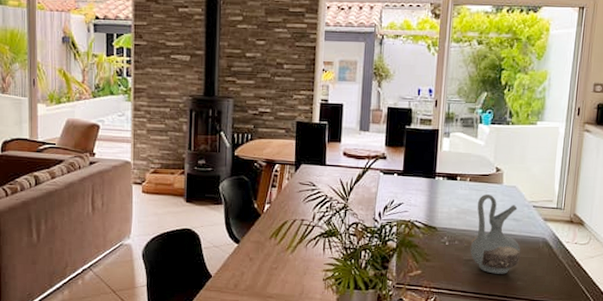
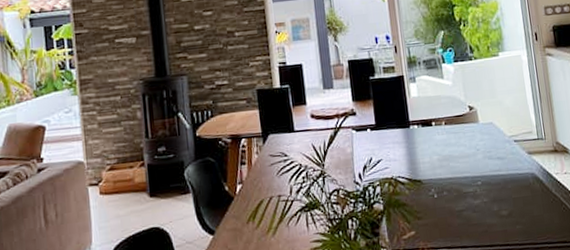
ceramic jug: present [470,194,521,274] -> none [457,135,514,222]

